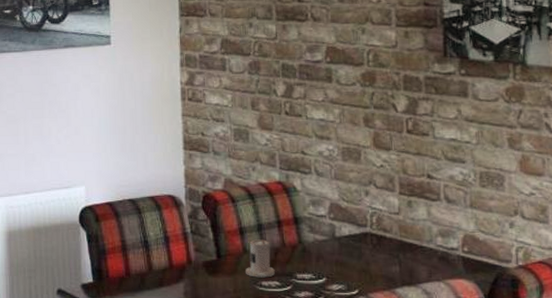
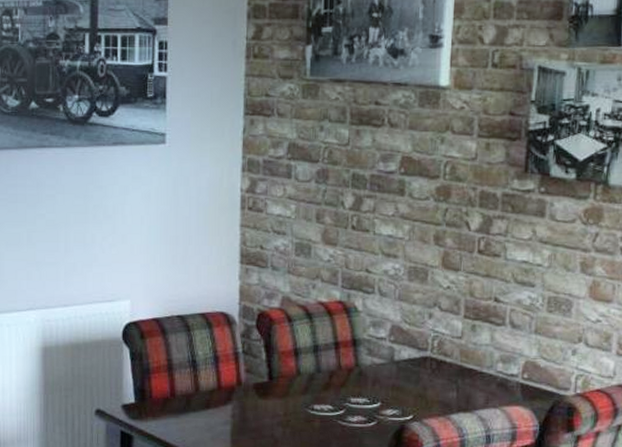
candle: present [246,238,275,278] -> none [298,360,328,401]

